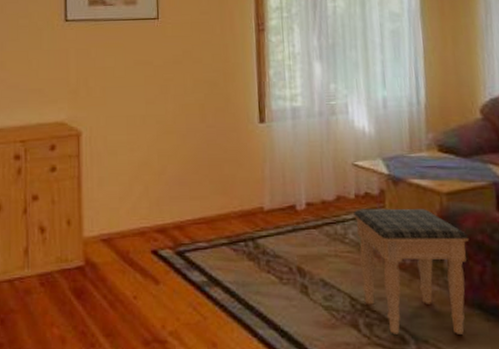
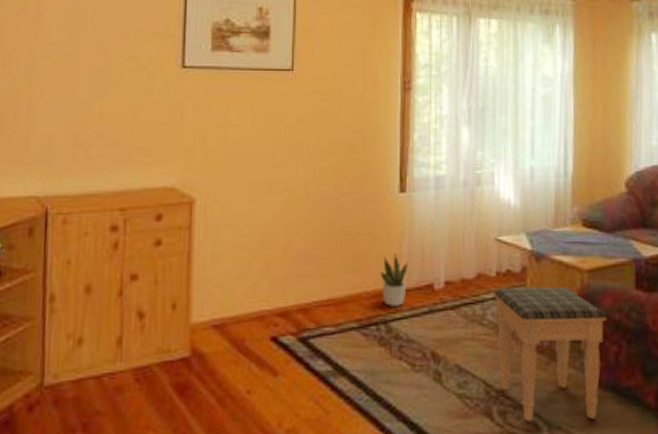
potted plant: none [245,177,272,225] -> present [380,253,409,306]

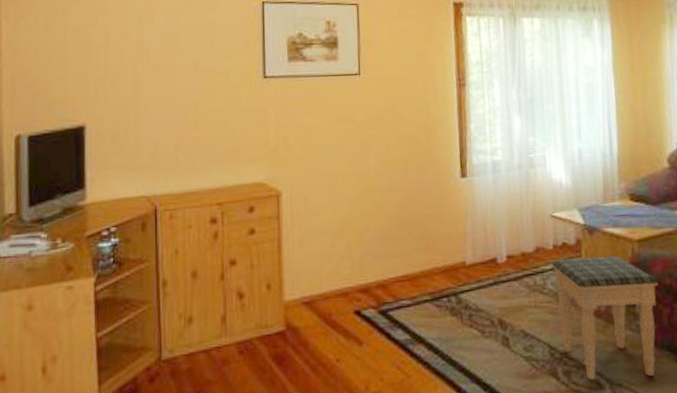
potted plant: present [380,253,409,306] -> none [448,232,474,280]

